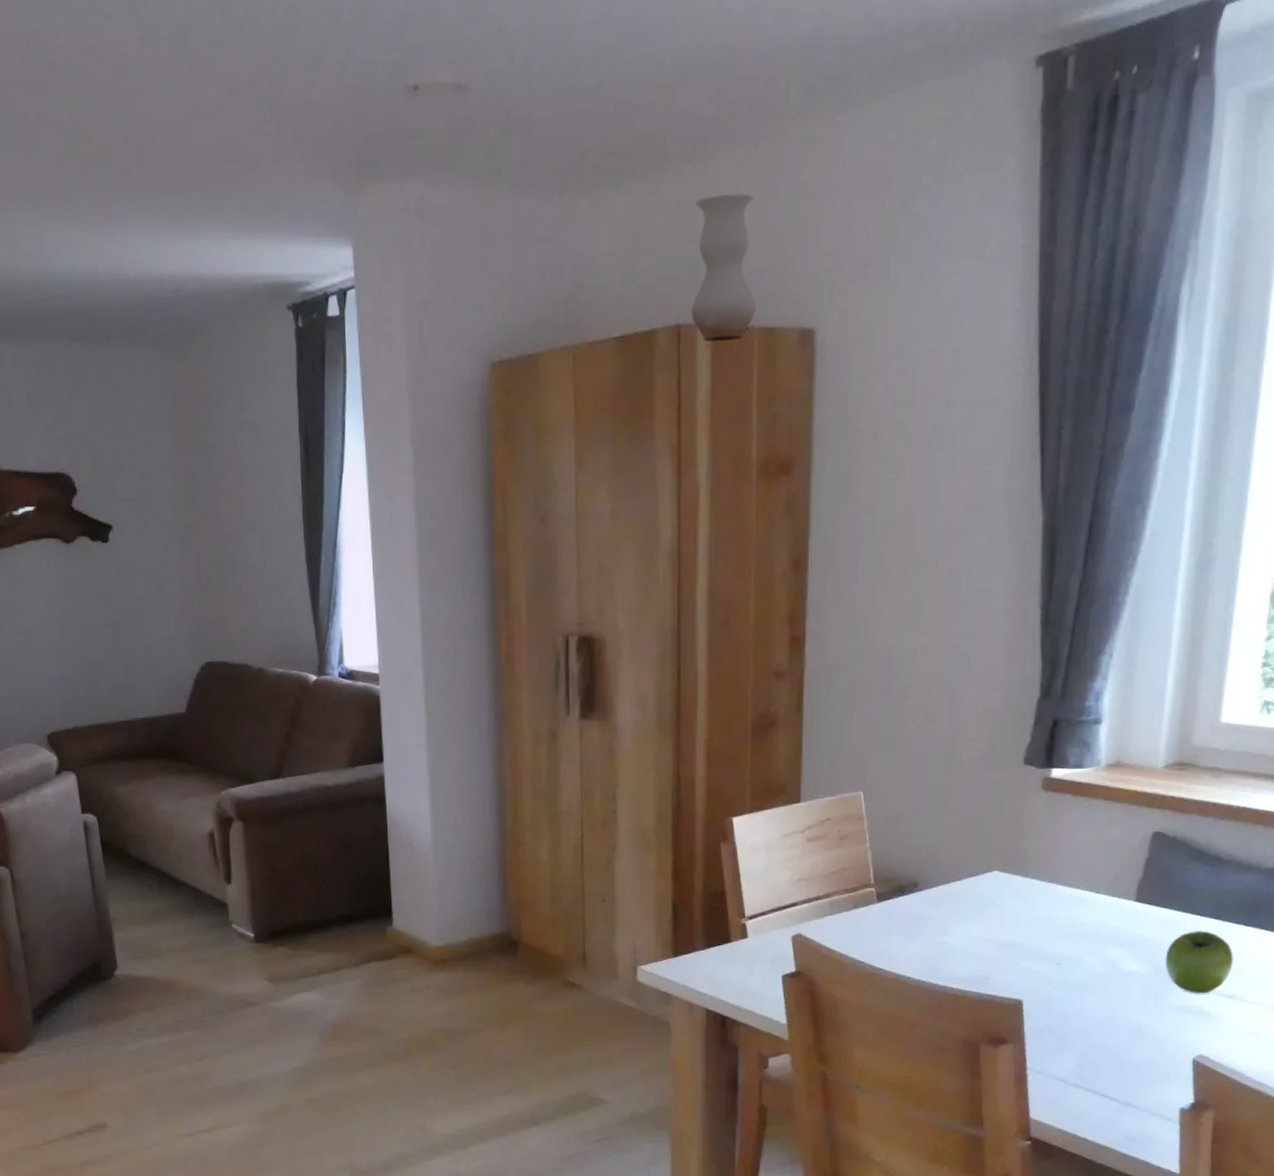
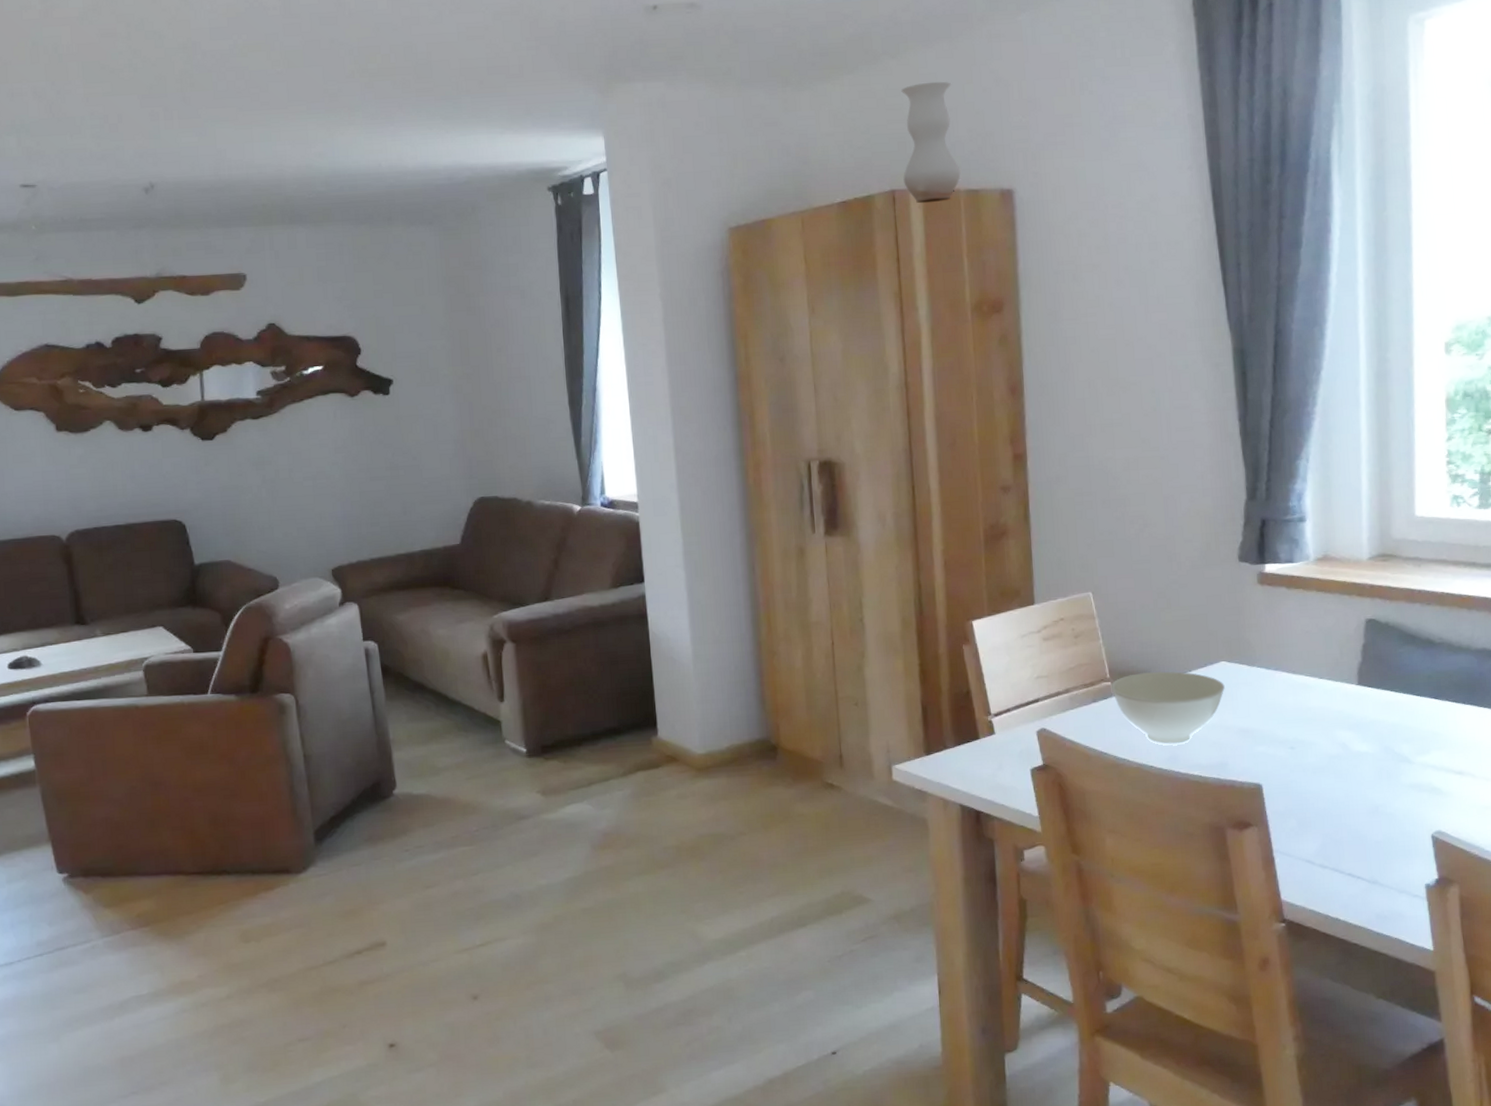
bowl: none [874,879,995,955] -> present [1111,671,1225,744]
fruit: present [1165,930,1233,994] -> none [1392,710,1458,771]

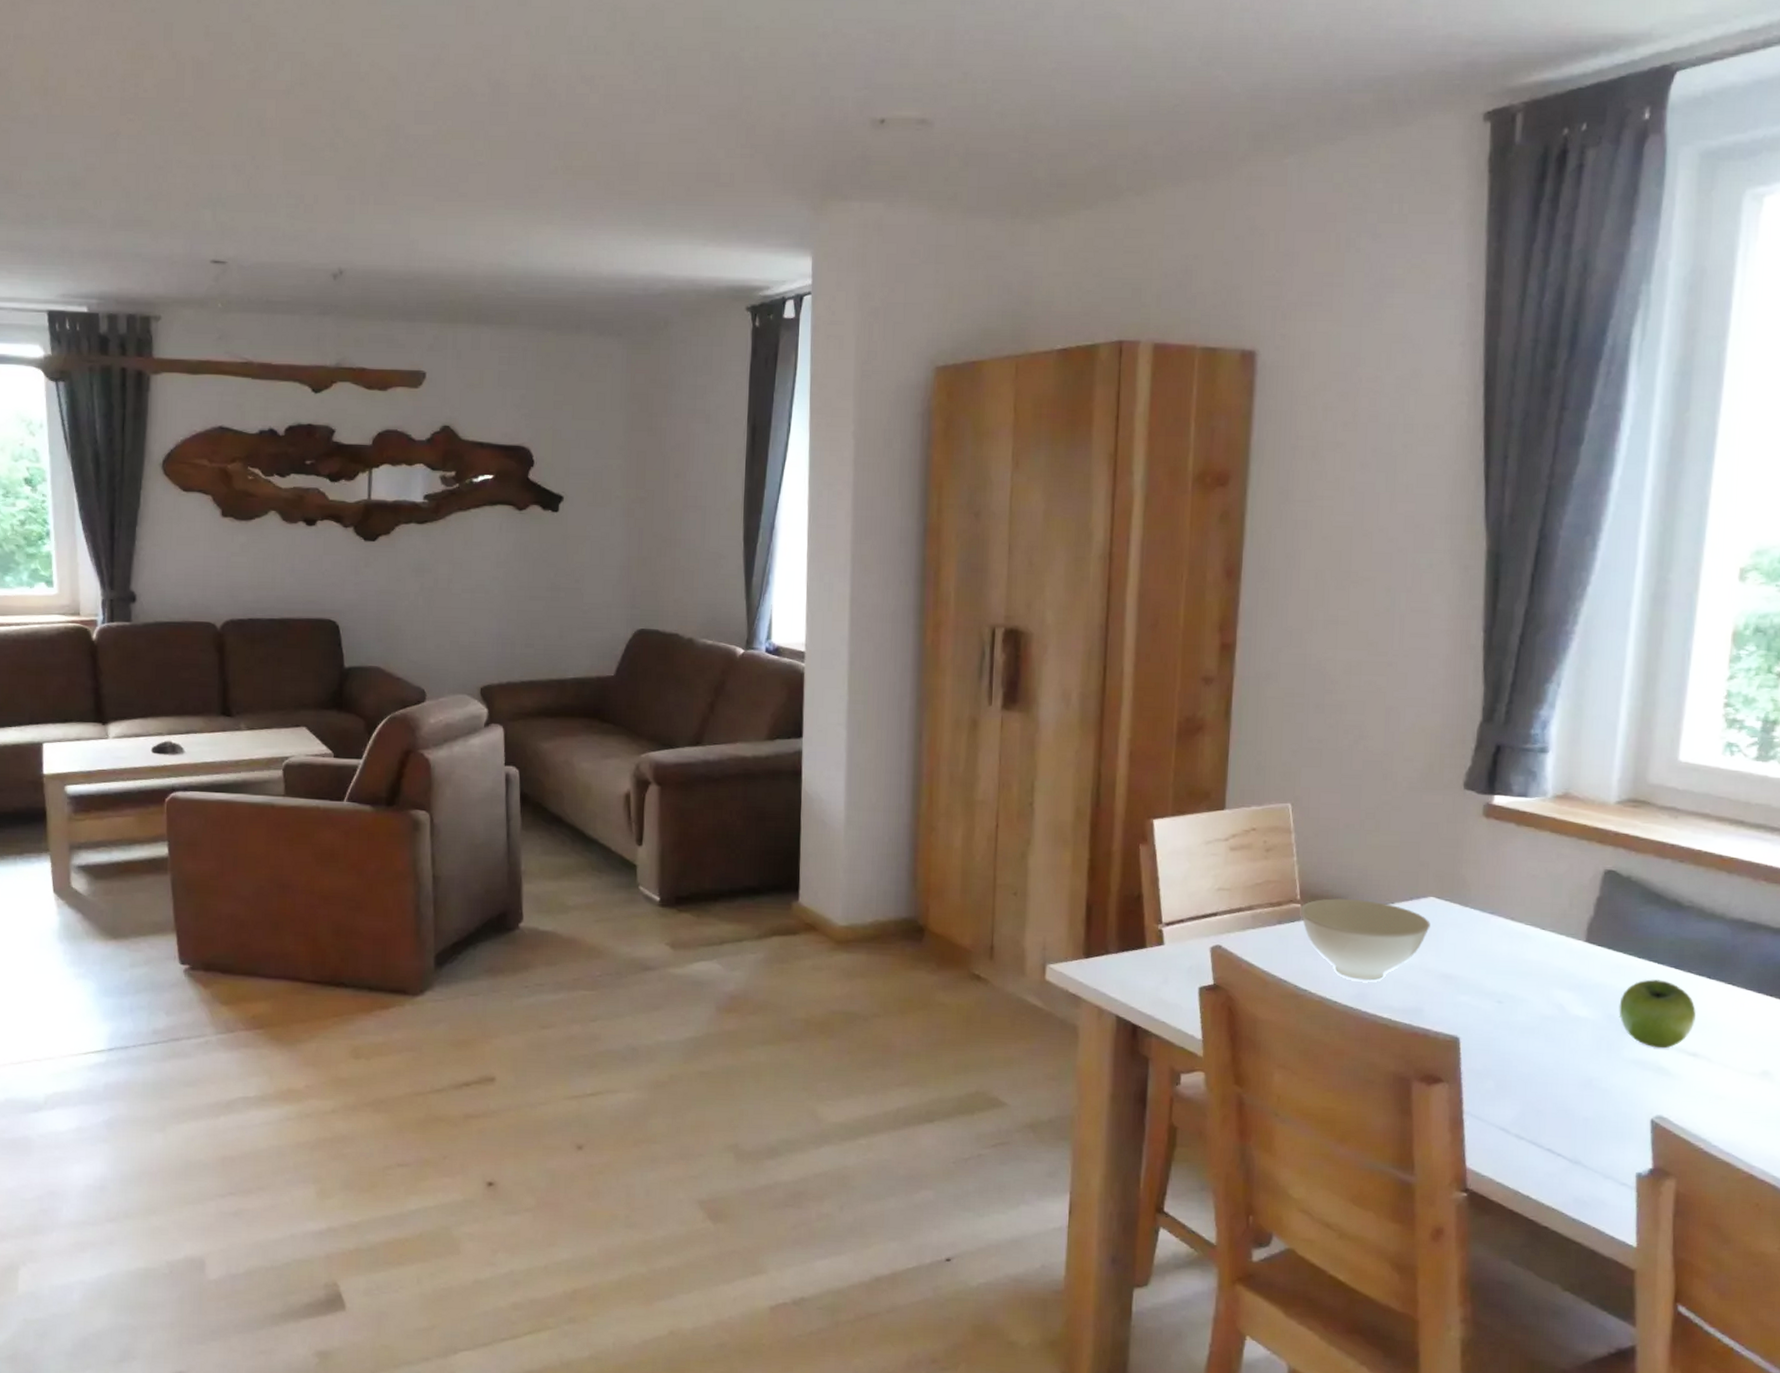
vase: present [901,81,961,204] -> none [1133,224,1200,359]
fruit: none [1392,710,1458,771] -> present [1619,979,1696,1049]

